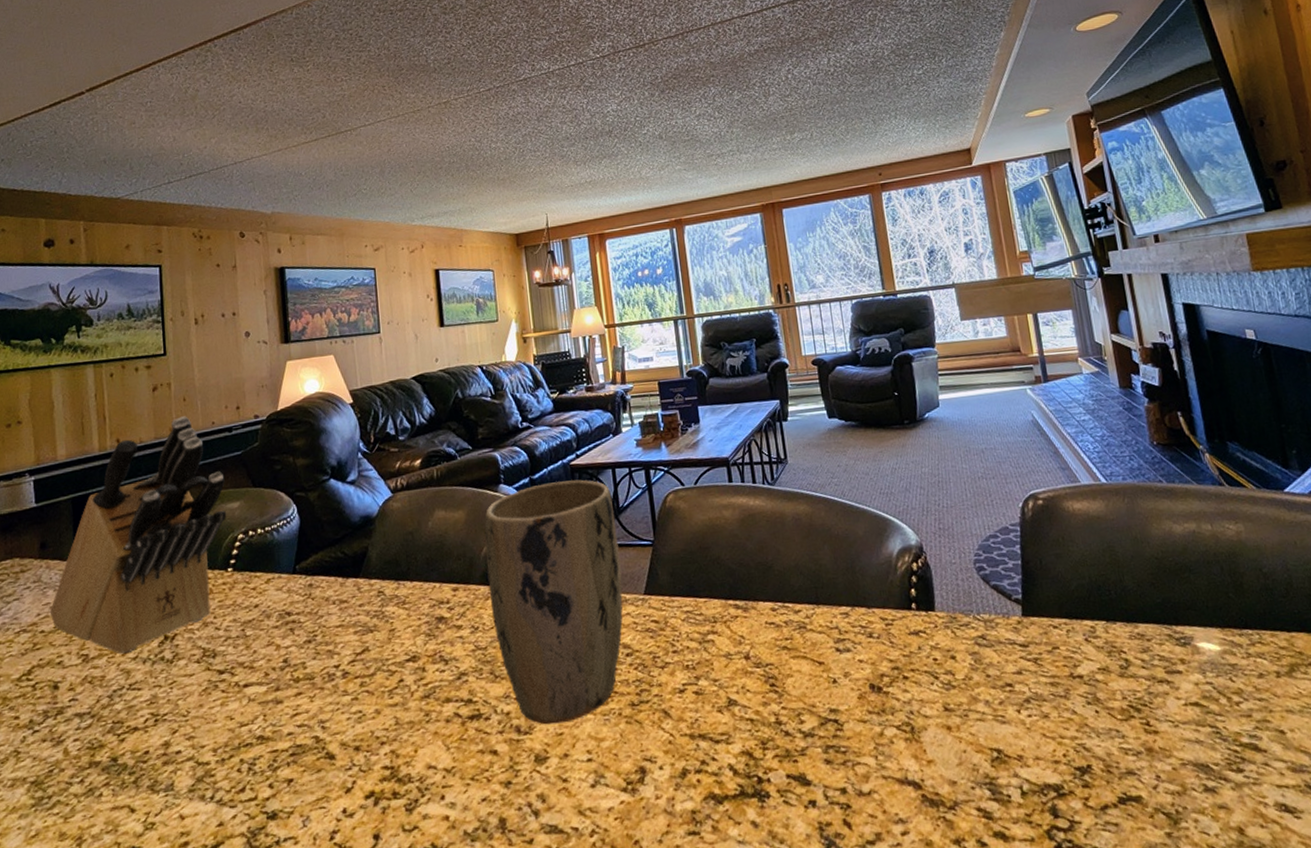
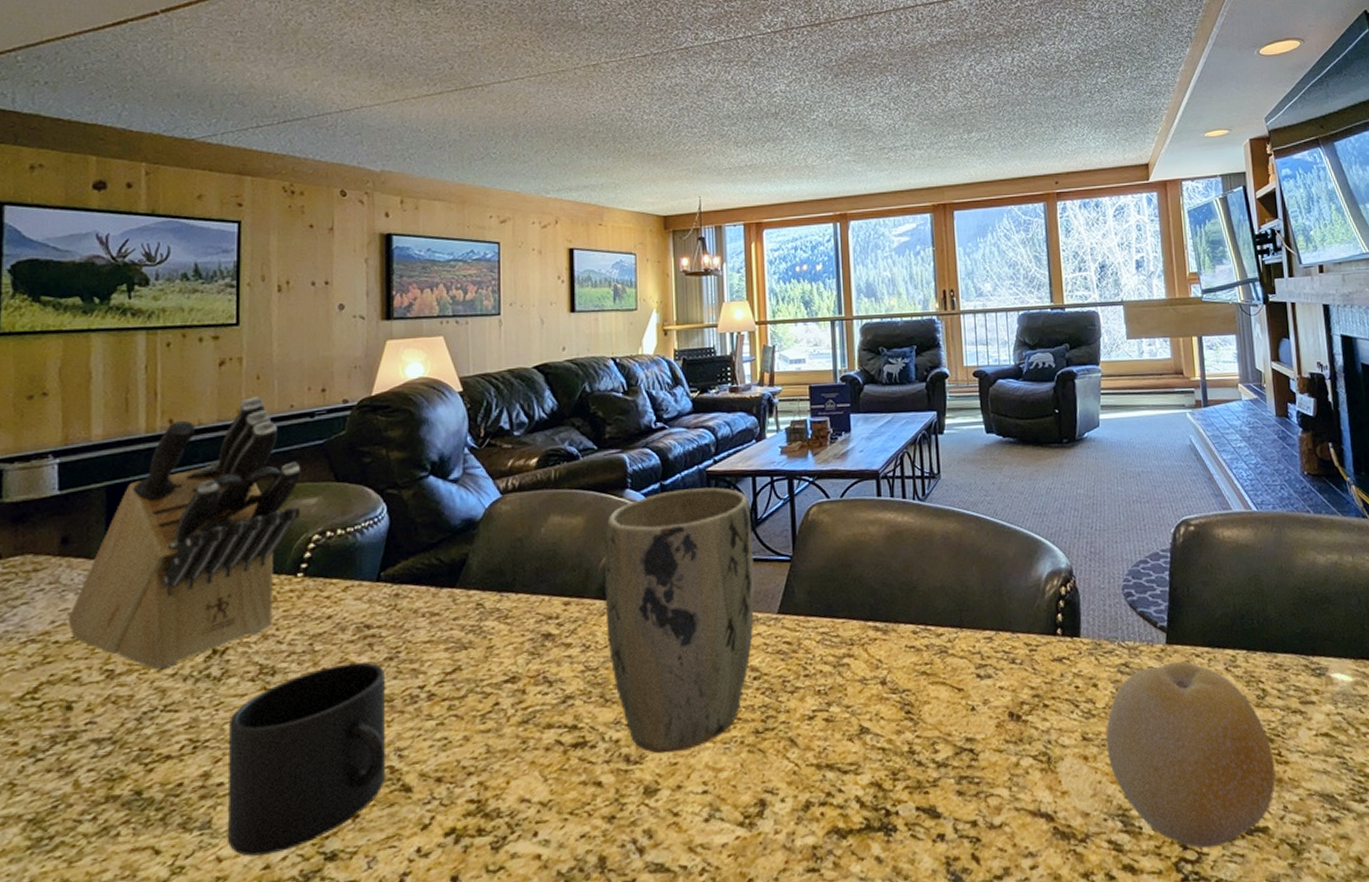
mug: none [182,644,312,815] -> present [228,662,385,856]
fruit: none [967,632,1146,817] -> present [1106,661,1276,849]

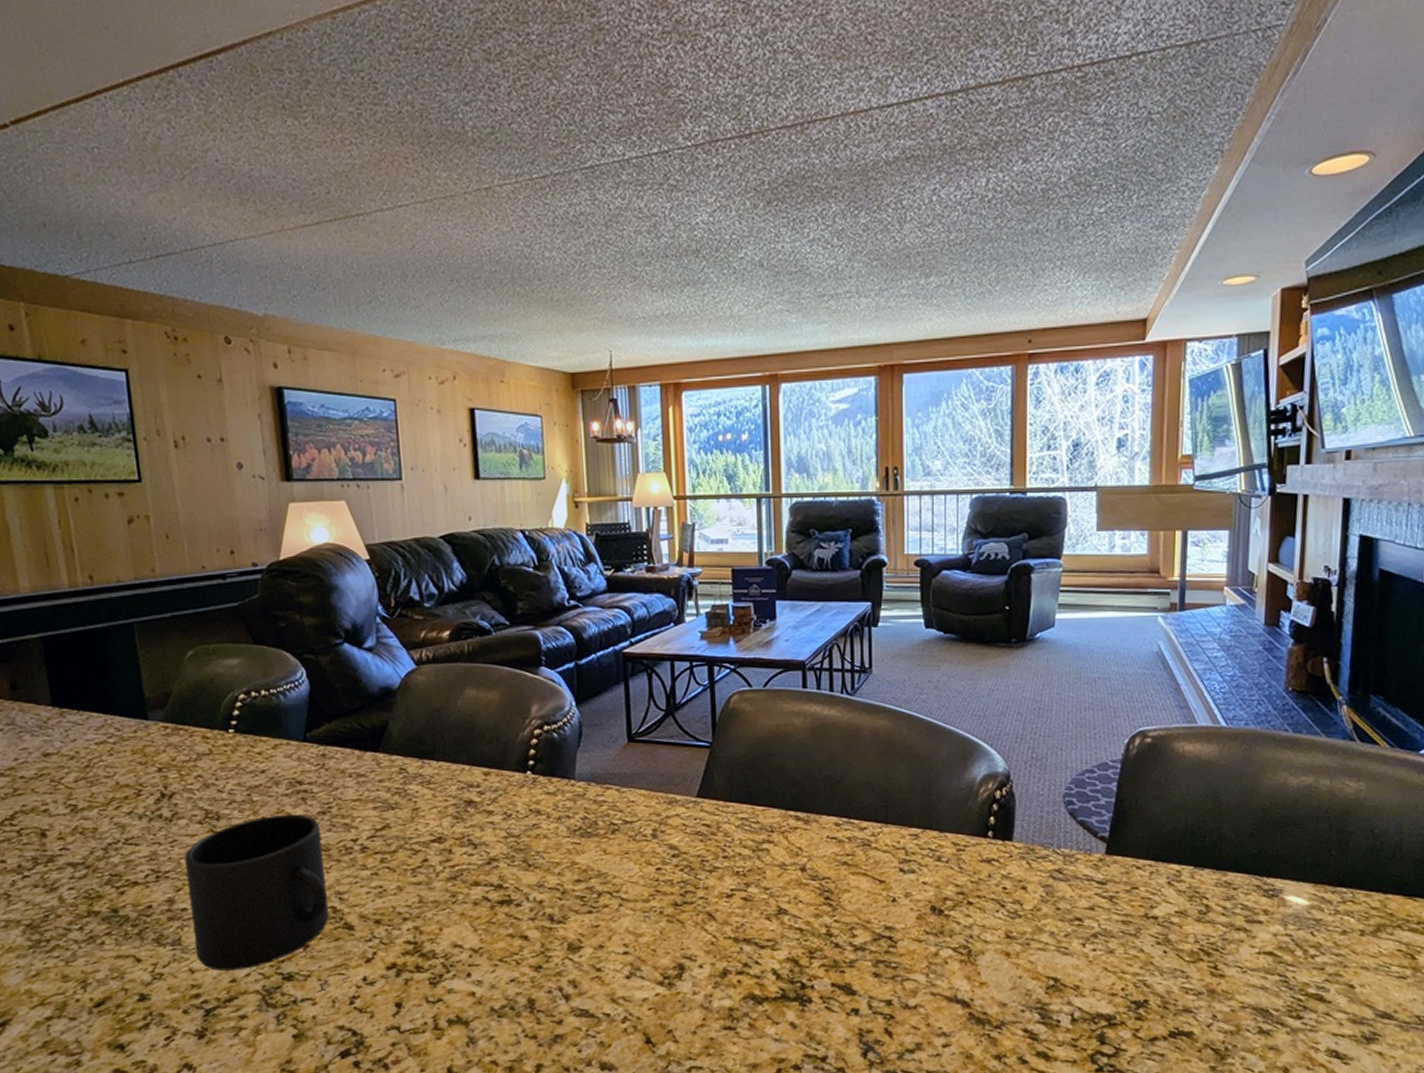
knife block: present [67,396,301,670] -> none [28,556,225,808]
plant pot: present [604,487,755,754] -> none [521,669,673,916]
fruit: present [1106,661,1276,849] -> none [1031,872,1209,1045]

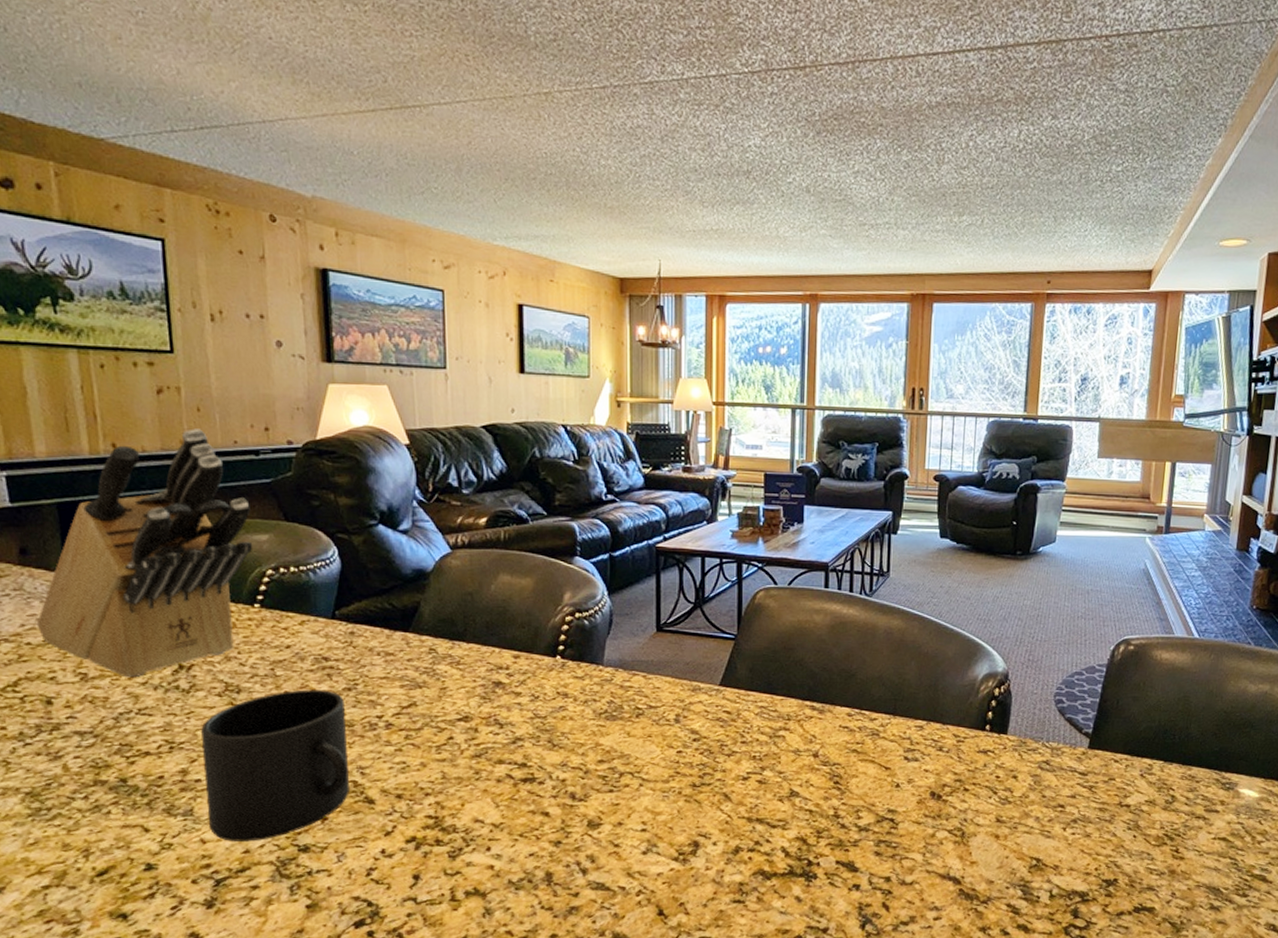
knife block: none [28,556,225,808] -> present [36,429,253,678]

